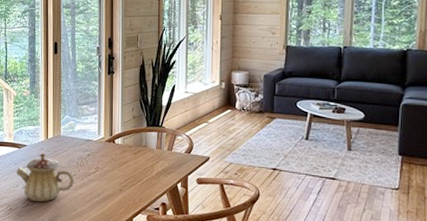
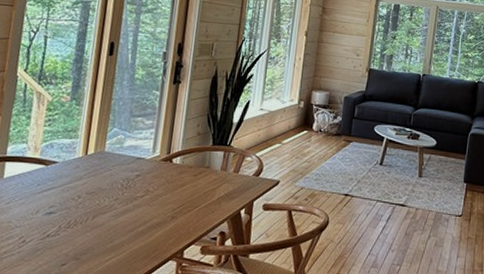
teapot: present [16,152,74,202] -> none [37,171,115,232]

